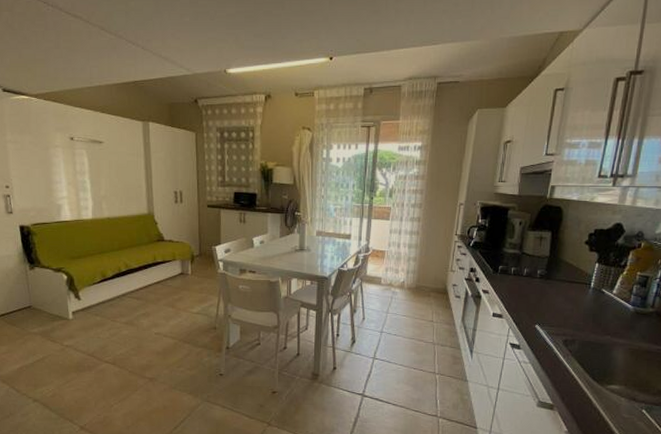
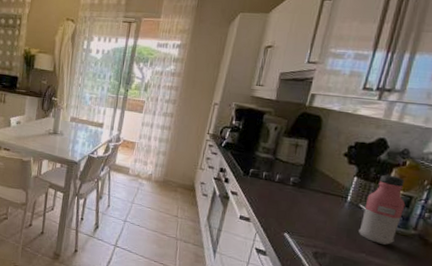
water bottle: none [603,258,643,326] -> present [359,174,406,245]

